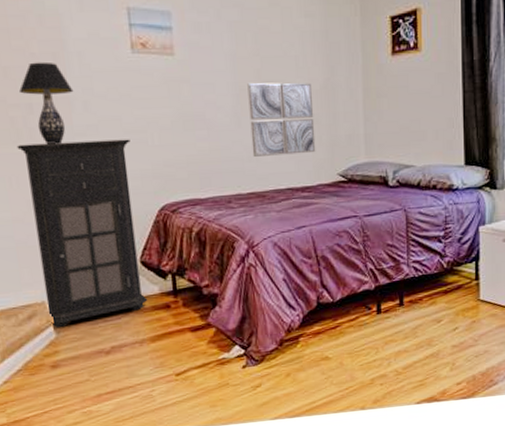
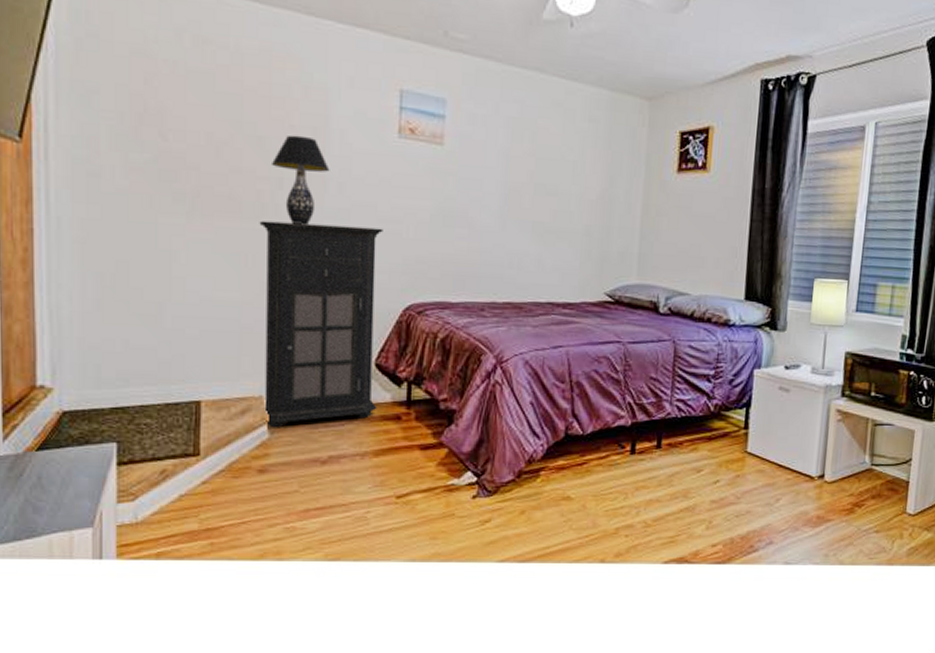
wall art: present [247,82,316,157] -> none [514,183,587,267]

